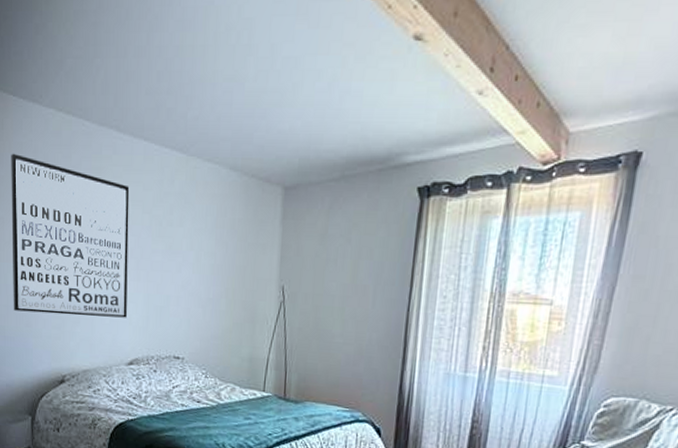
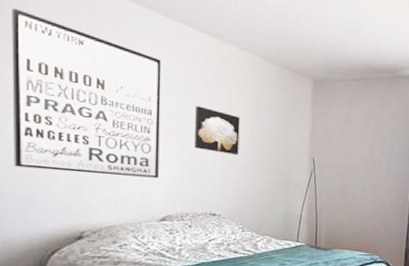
wall art: none [159,234,204,287] -> present [194,105,240,155]

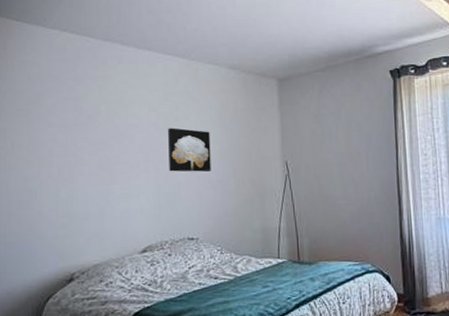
wall art: present [12,7,162,178] -> none [14,70,138,216]

